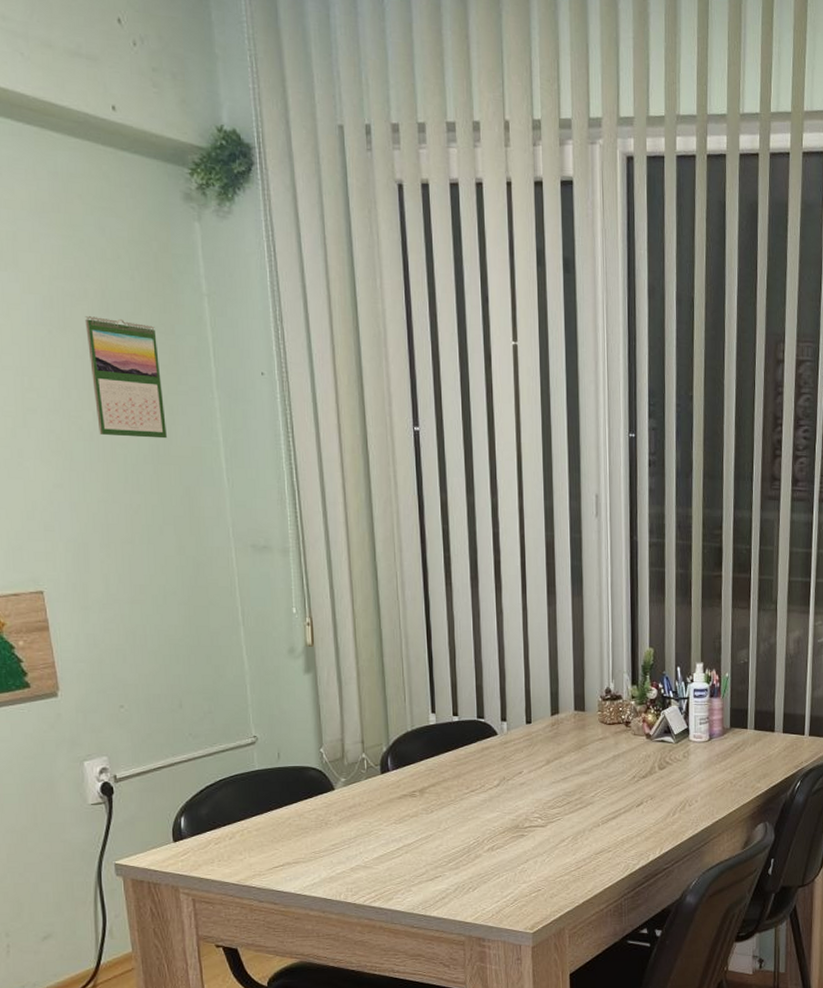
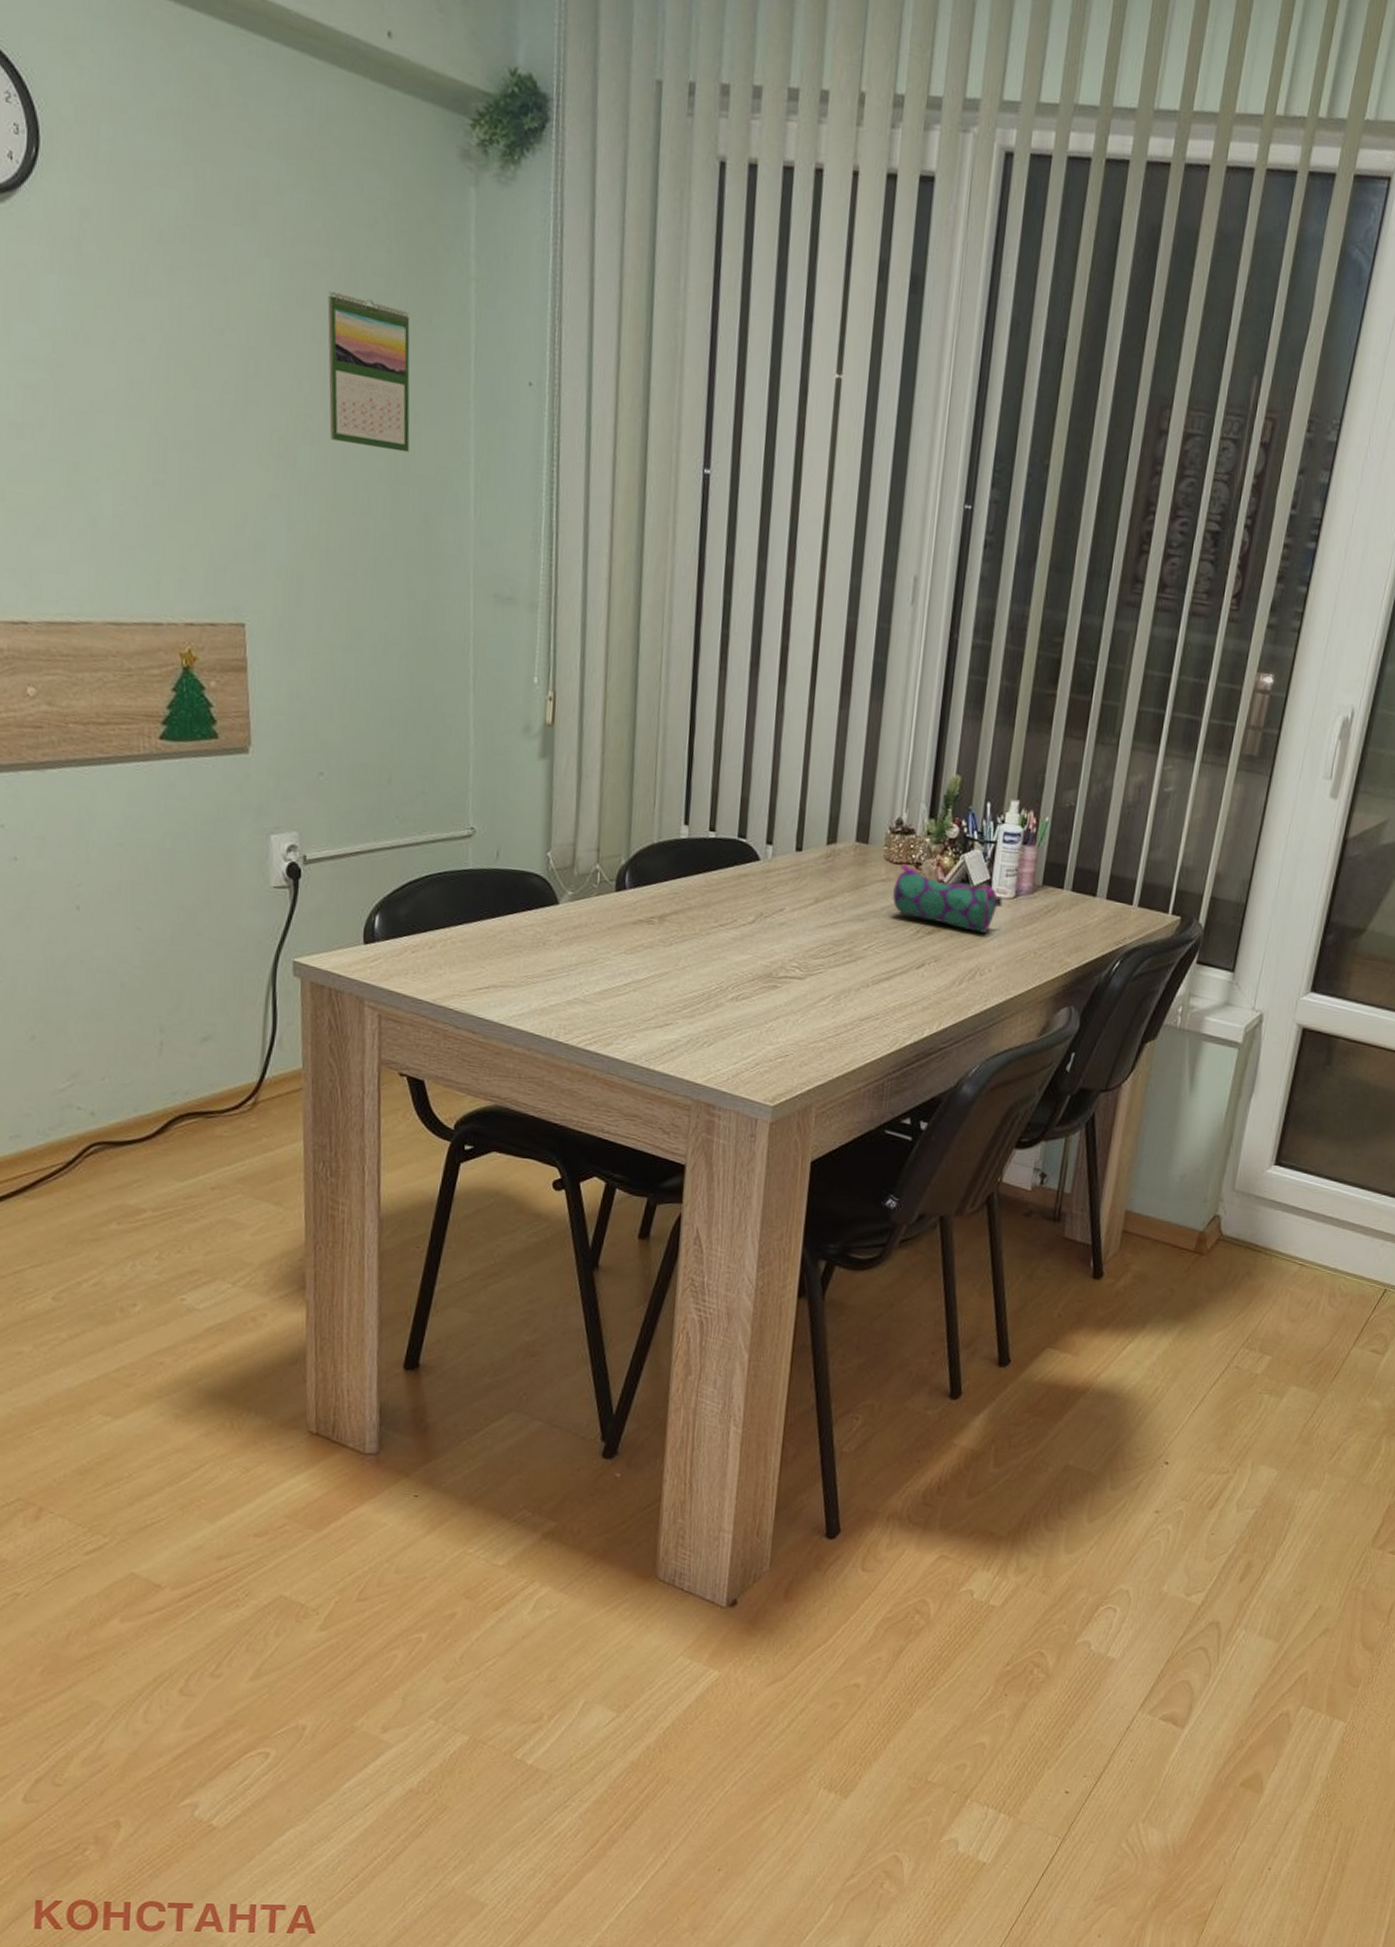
pencil case: none [610,724,700,772] -> present [893,864,1003,933]

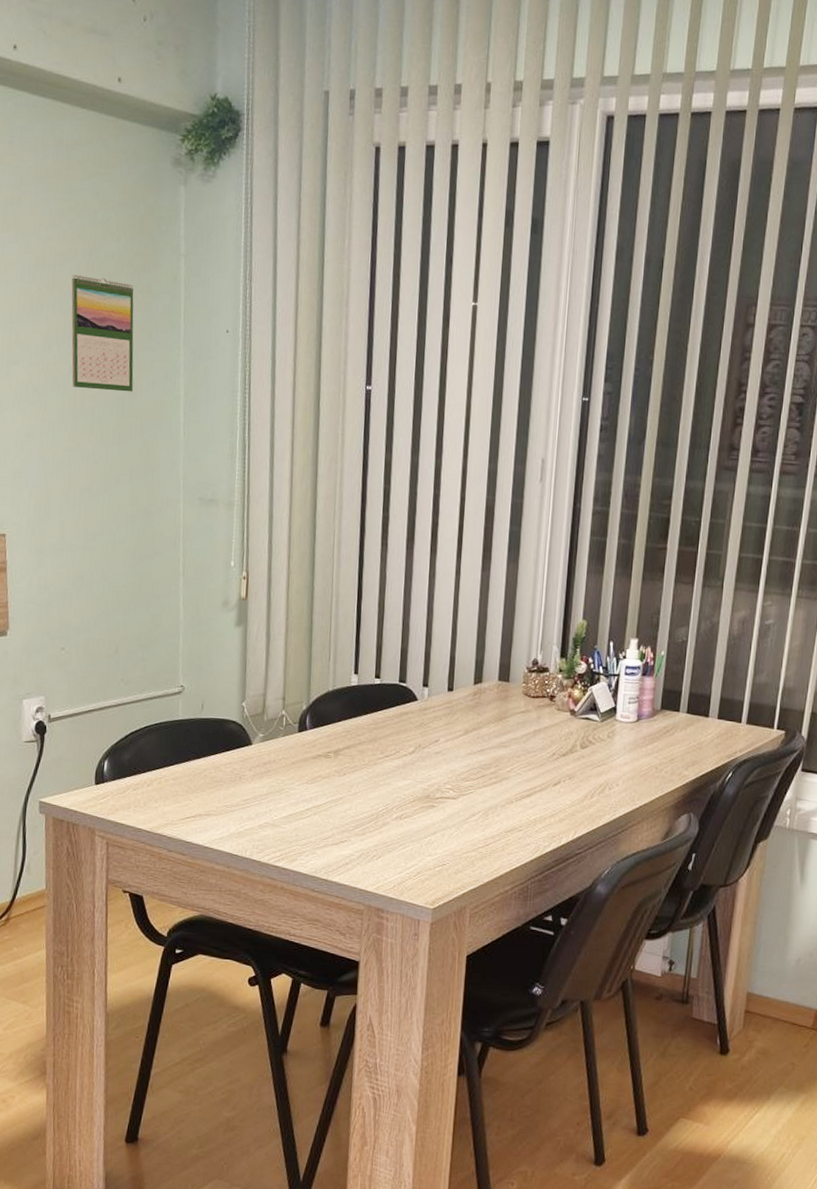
pencil case: present [893,864,1003,933] -> none [531,697,626,753]

